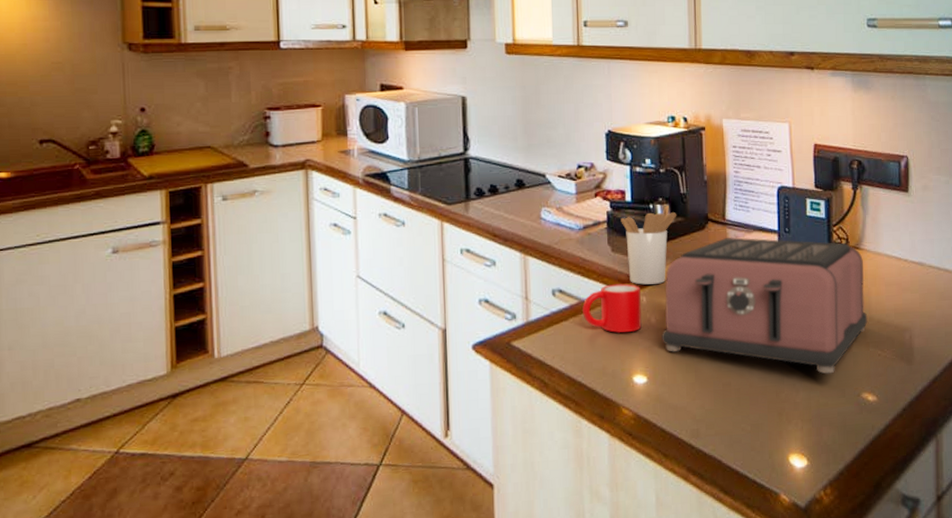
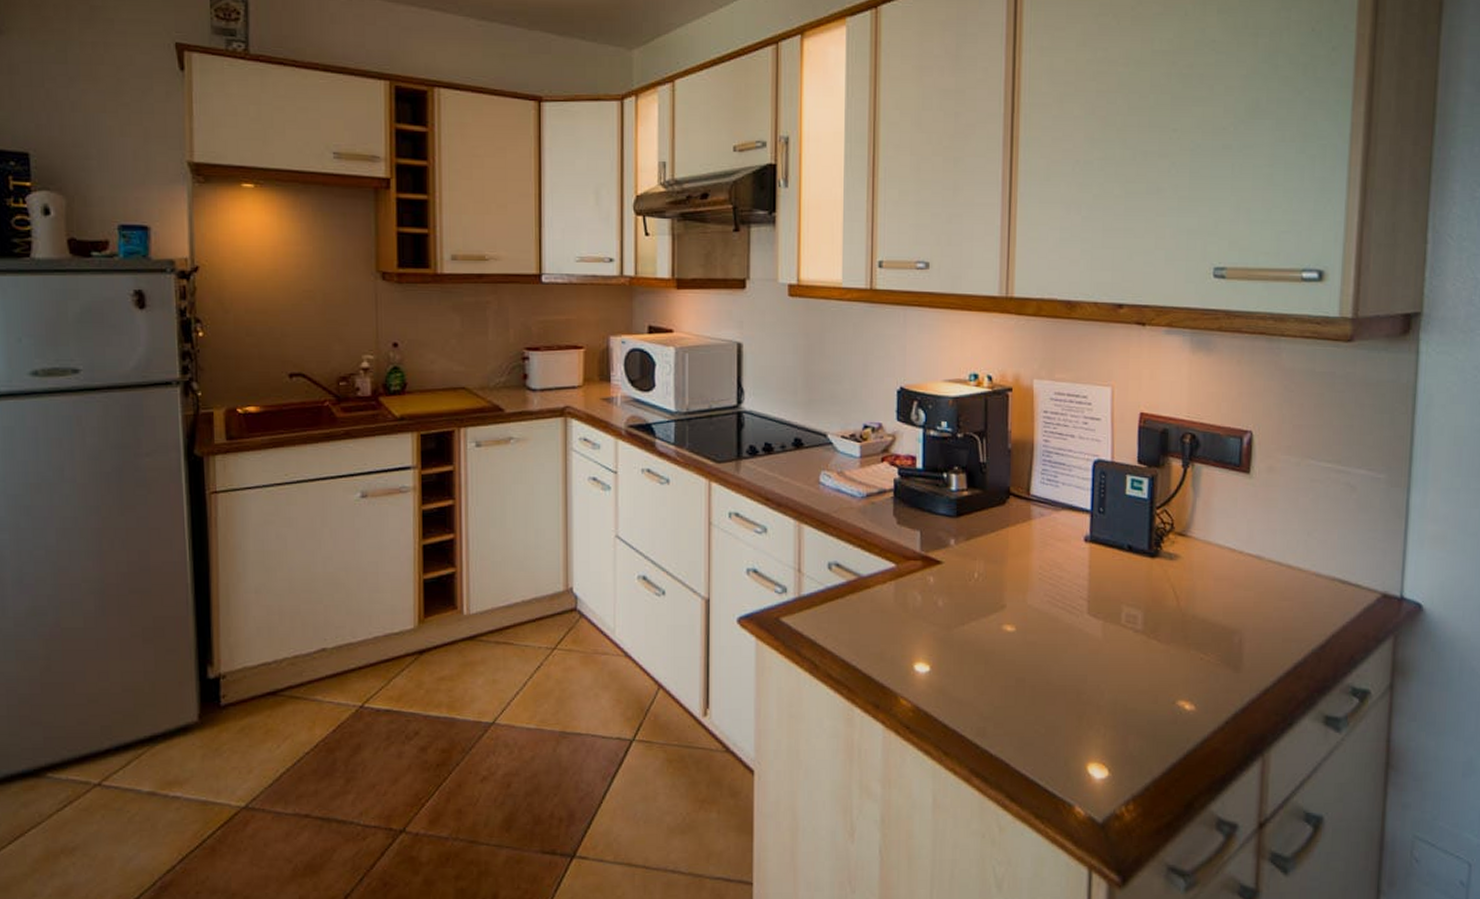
mug: present [582,283,642,333] -> none [861,560,928,614]
utensil holder: present [621,206,677,285] -> none [909,475,974,563]
toaster: present [662,236,868,374] -> none [949,514,1191,677]

